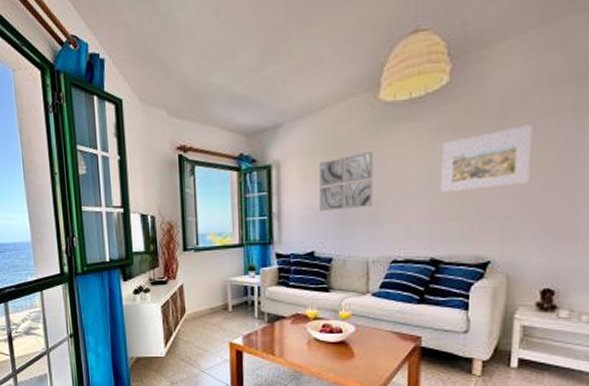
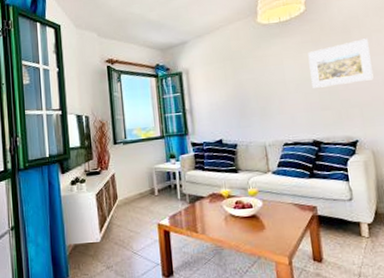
wall art: present [320,150,374,211] -> none [219,59,263,107]

